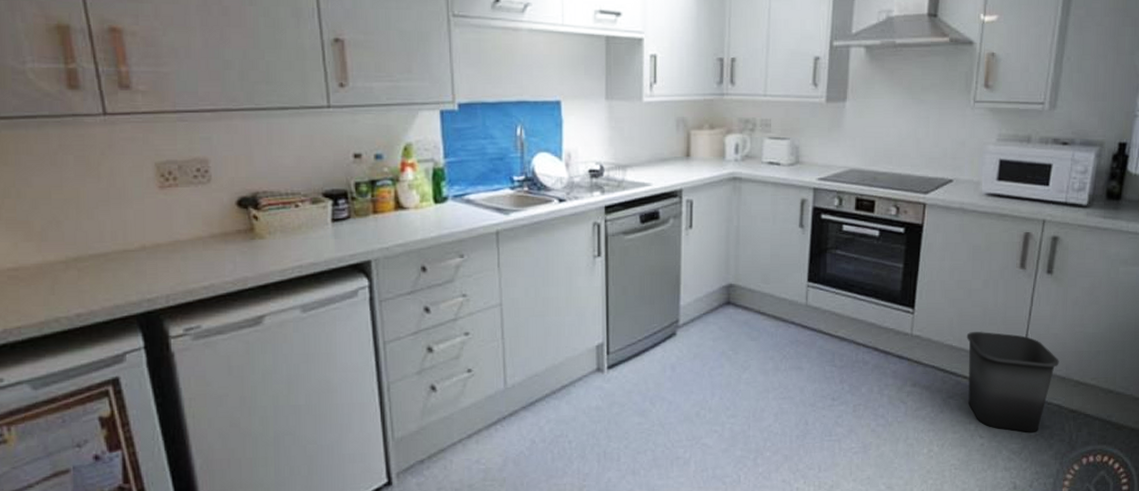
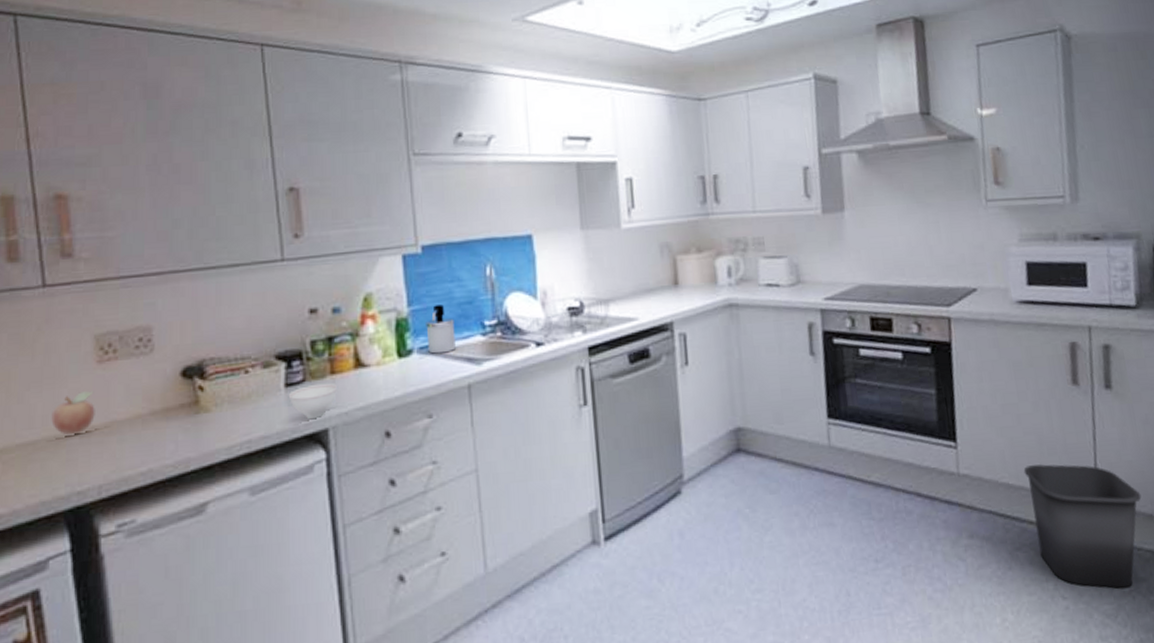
fruit: none [119,213,160,250] -> present [51,391,95,436]
bowl: none [334,221,380,252] -> present [288,383,338,420]
soap dispenser: none [460,159,486,202] -> present [426,304,456,354]

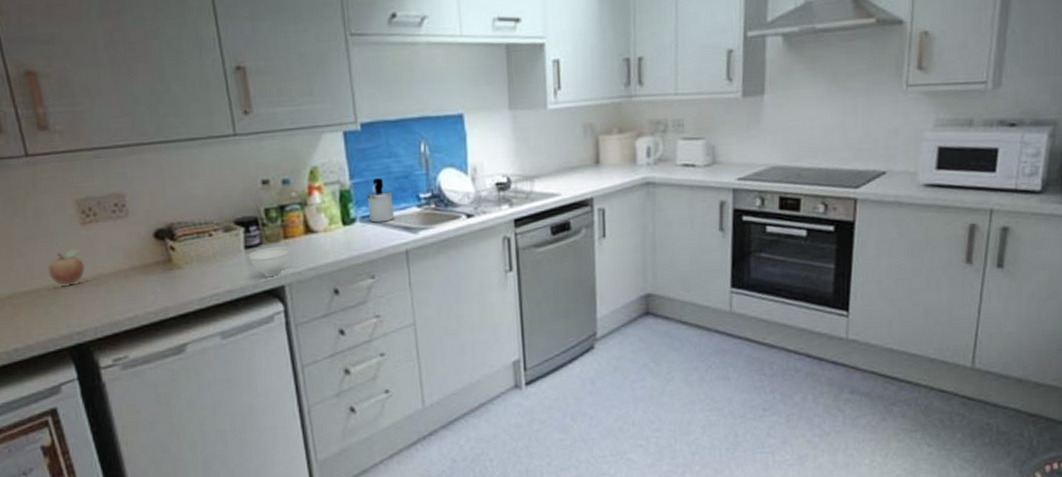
waste bin: present [1023,464,1142,589] -> none [908,333,1015,440]

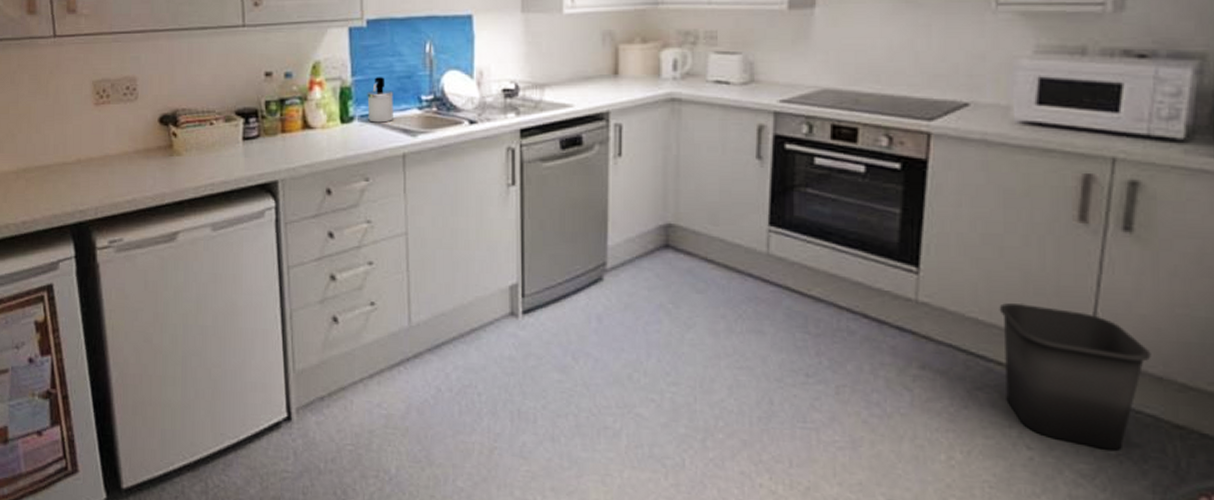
fruit: present [48,248,85,286] -> none [60,128,93,163]
bowl: present [248,246,291,278] -> none [245,140,288,171]
waste bin: none [908,333,1015,440] -> present [999,303,1151,452]

